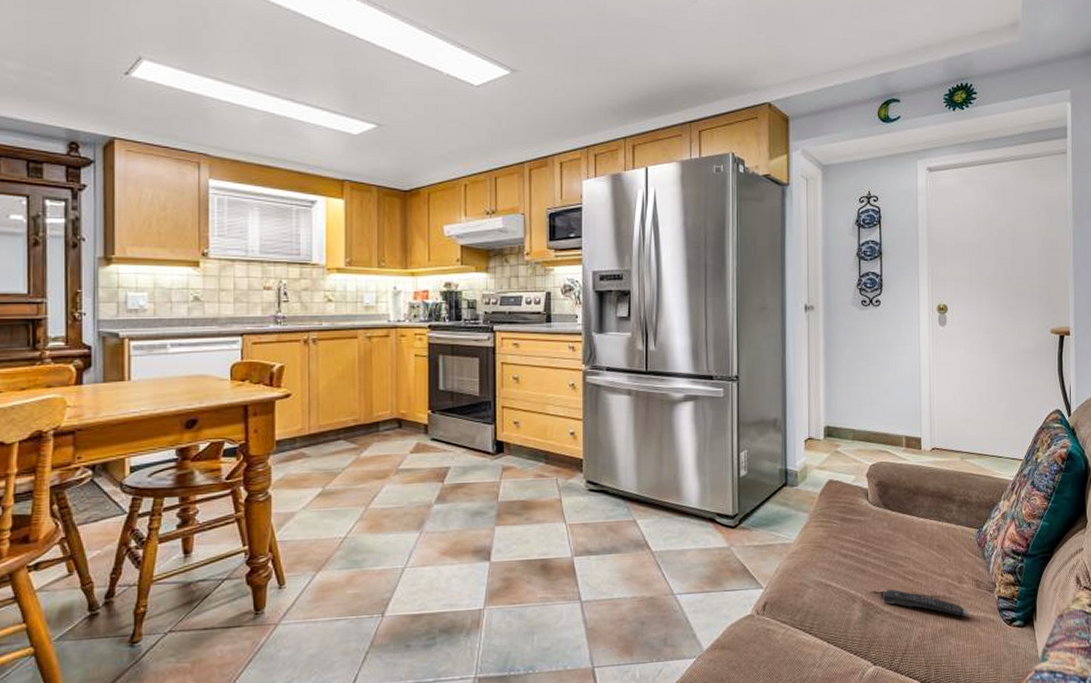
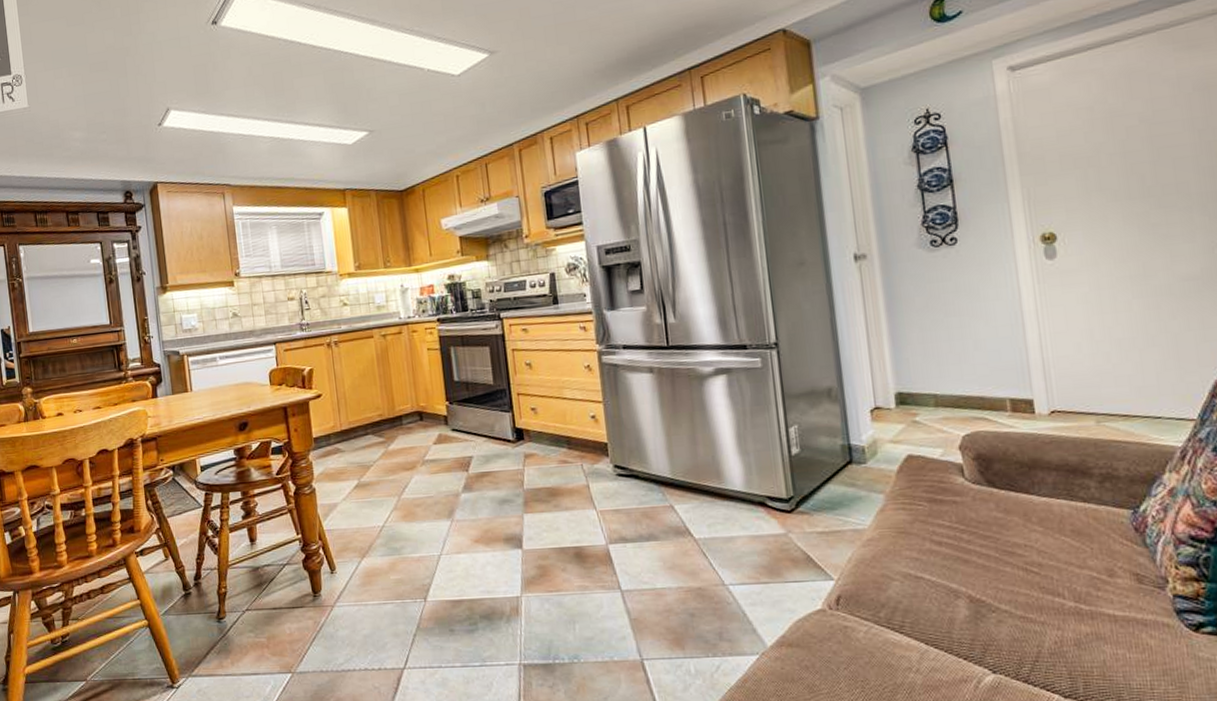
remote control: present [882,589,969,617] -> none [996,583,1129,619]

